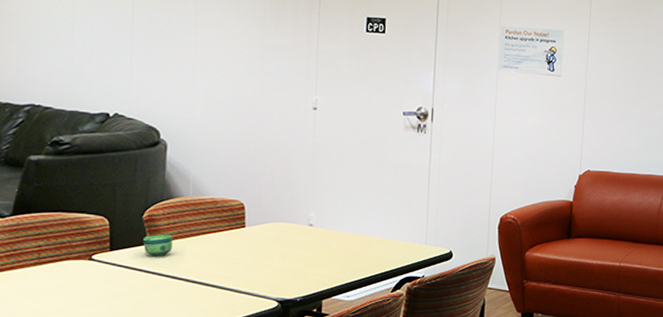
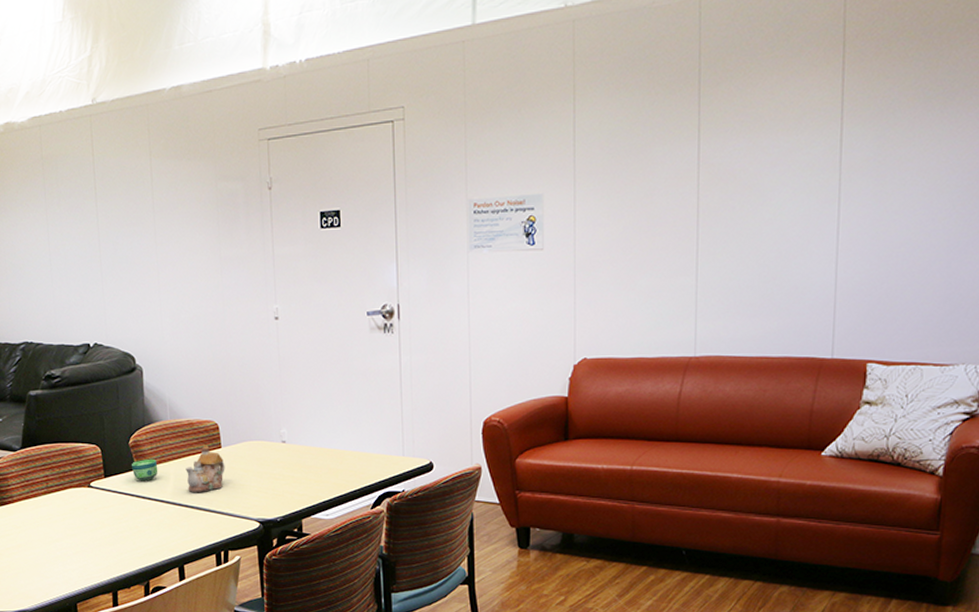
teapot: none [204,223,248,270] -> present [185,445,225,492]

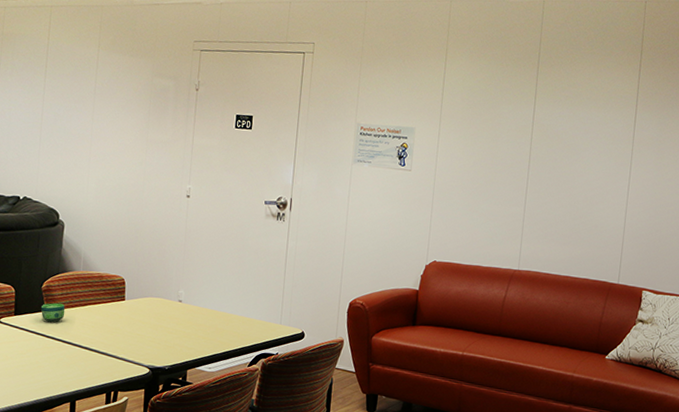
teapot: present [185,445,225,492] -> none [89,296,126,337]

